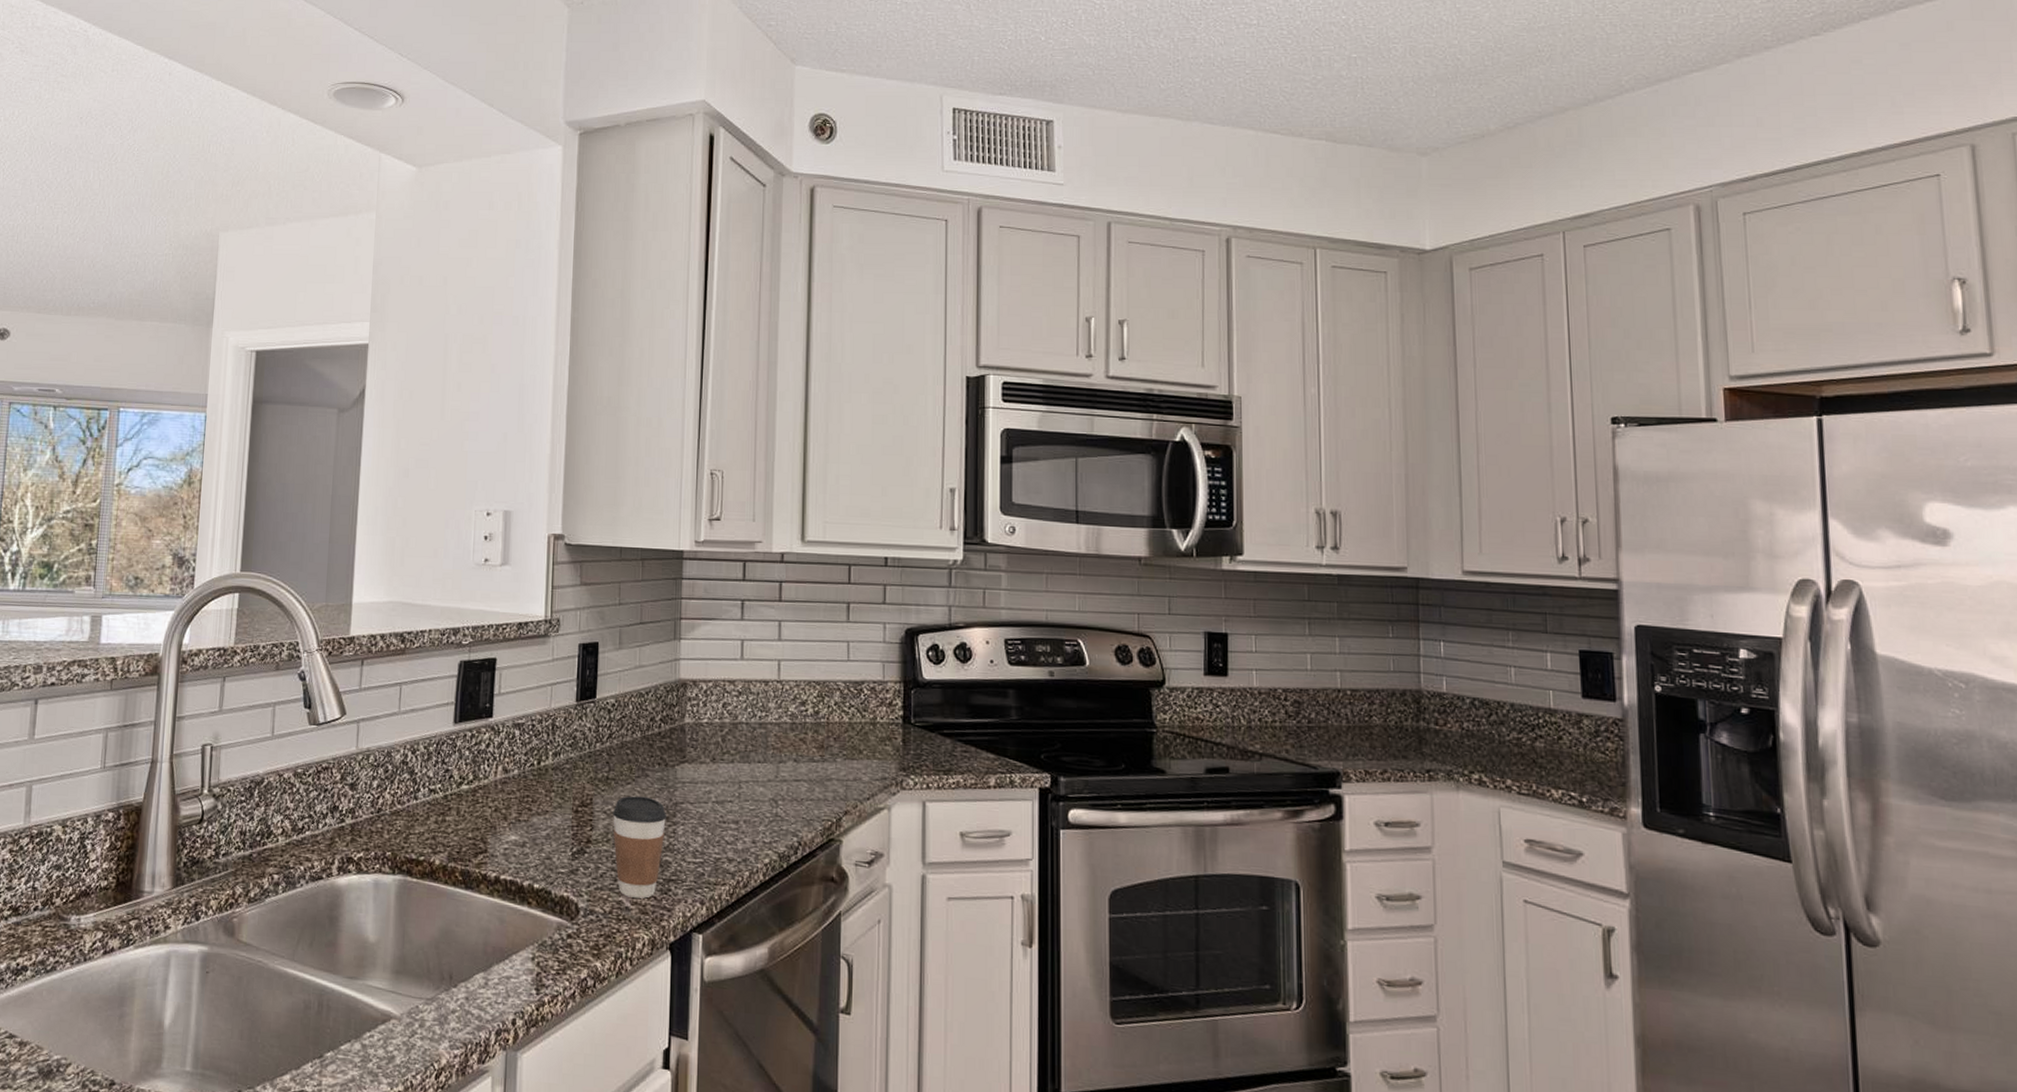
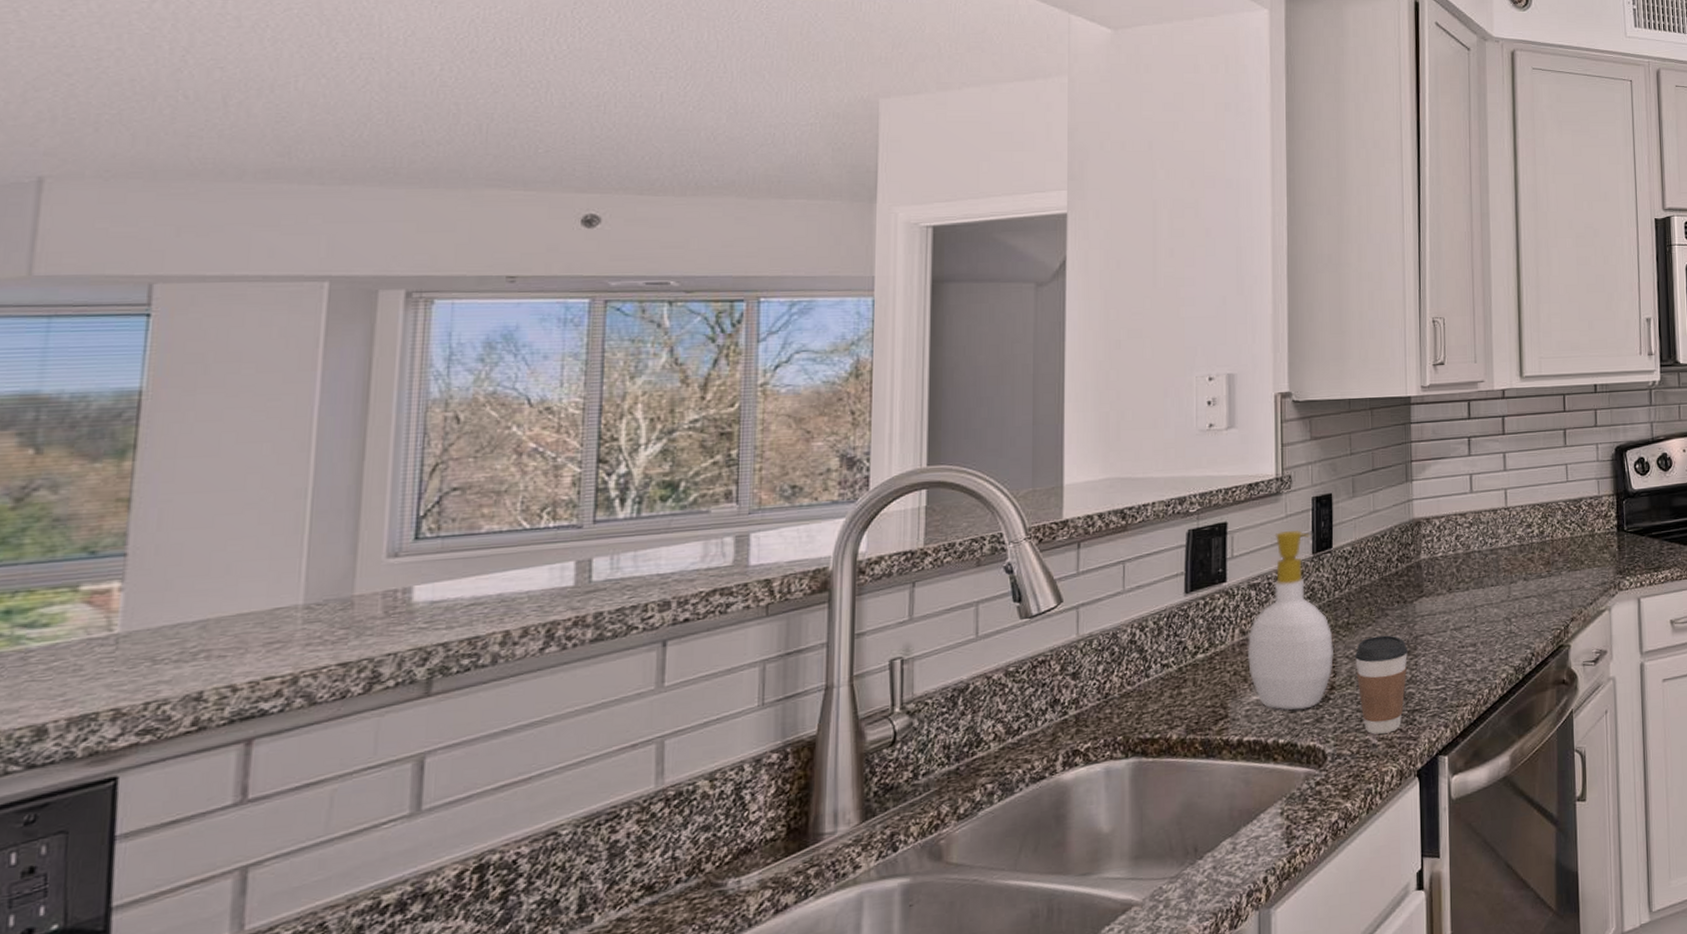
soap bottle: none [509,675,593,858] -> present [1248,530,1335,710]

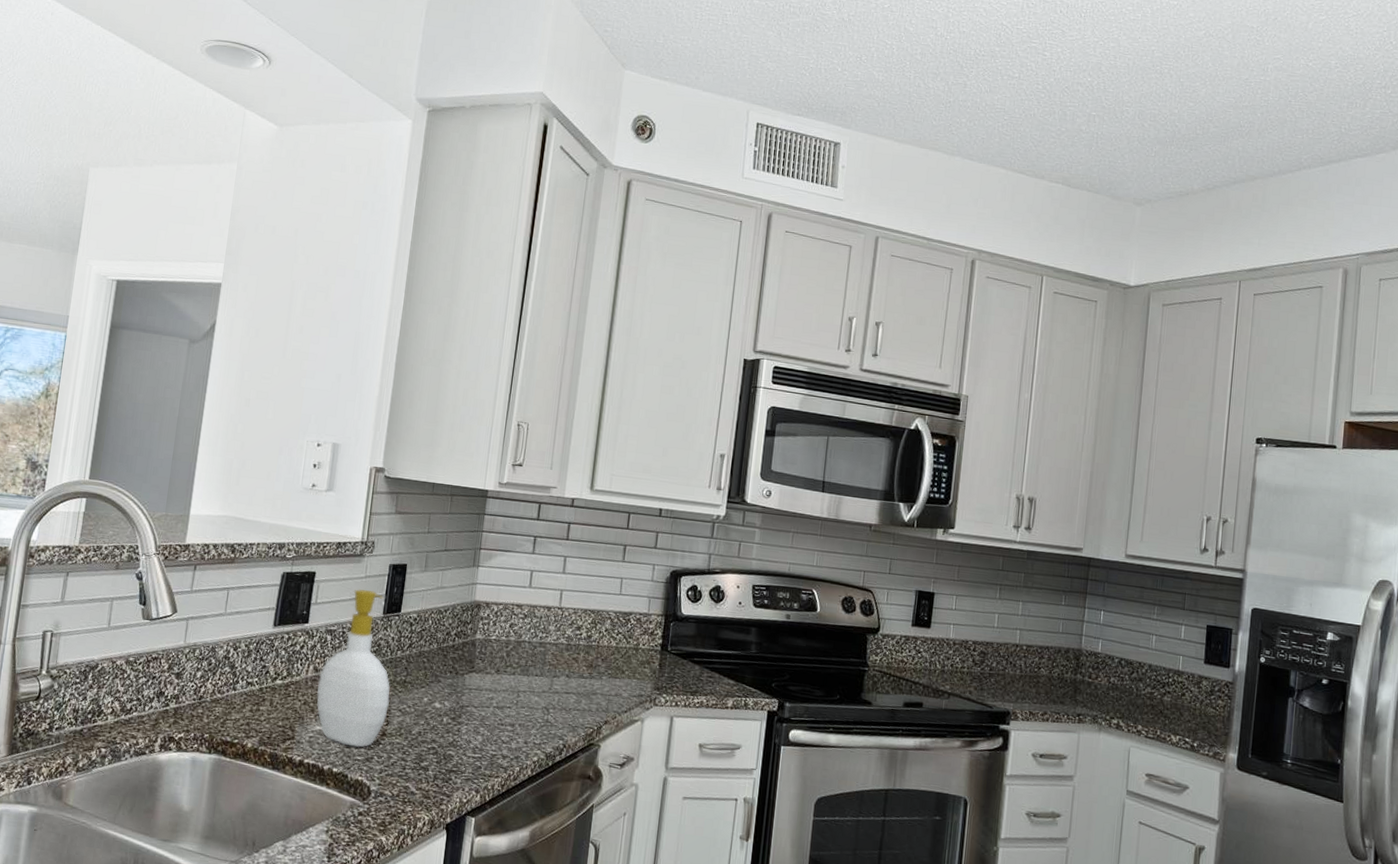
coffee cup: present [1354,635,1409,734] -> none [405,697,454,785]

